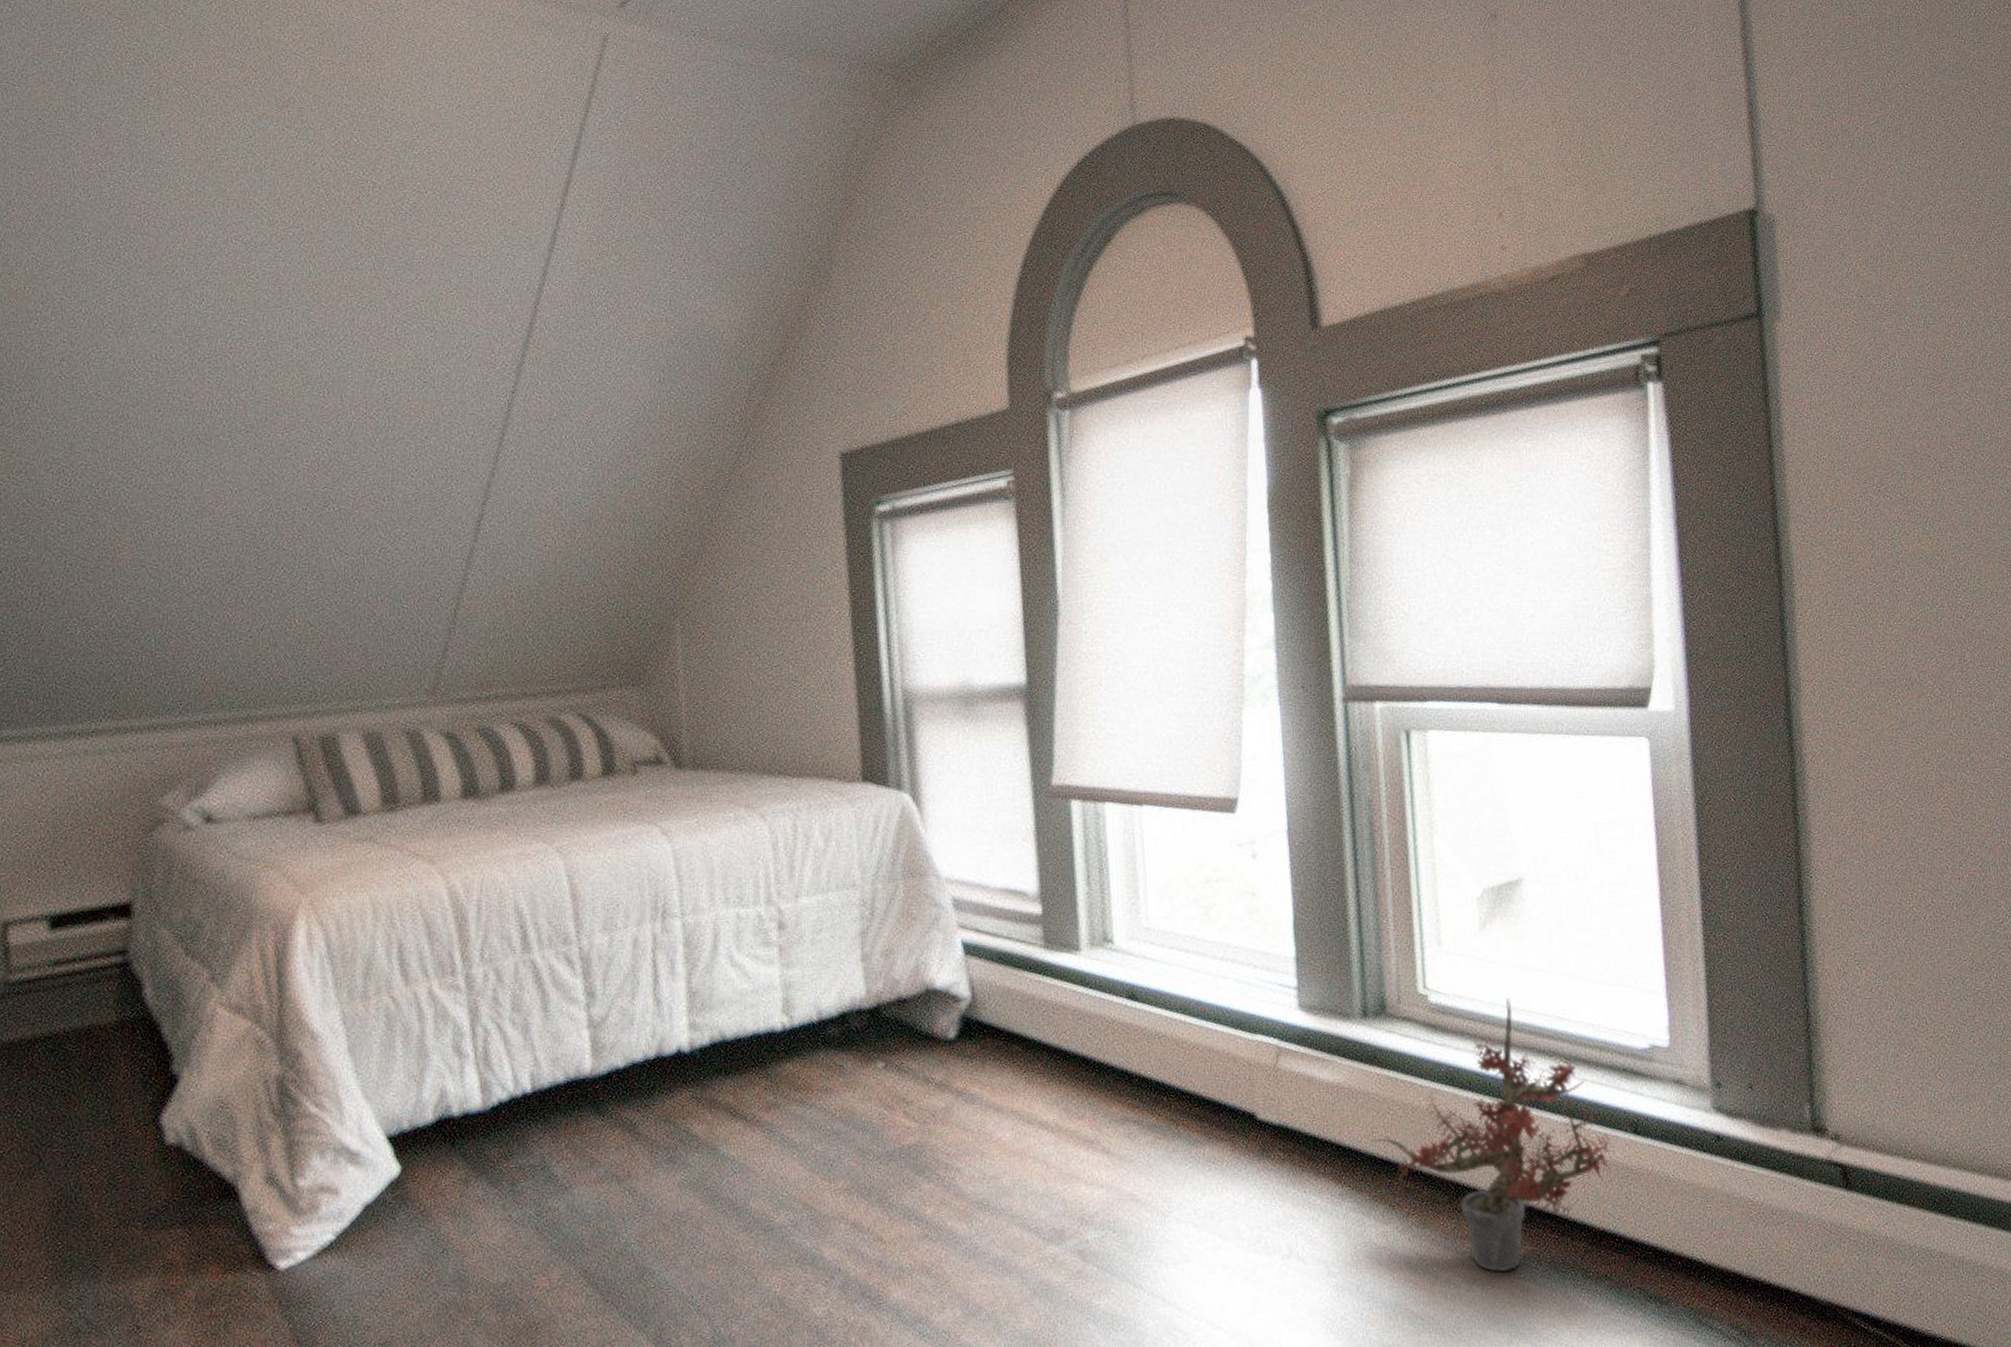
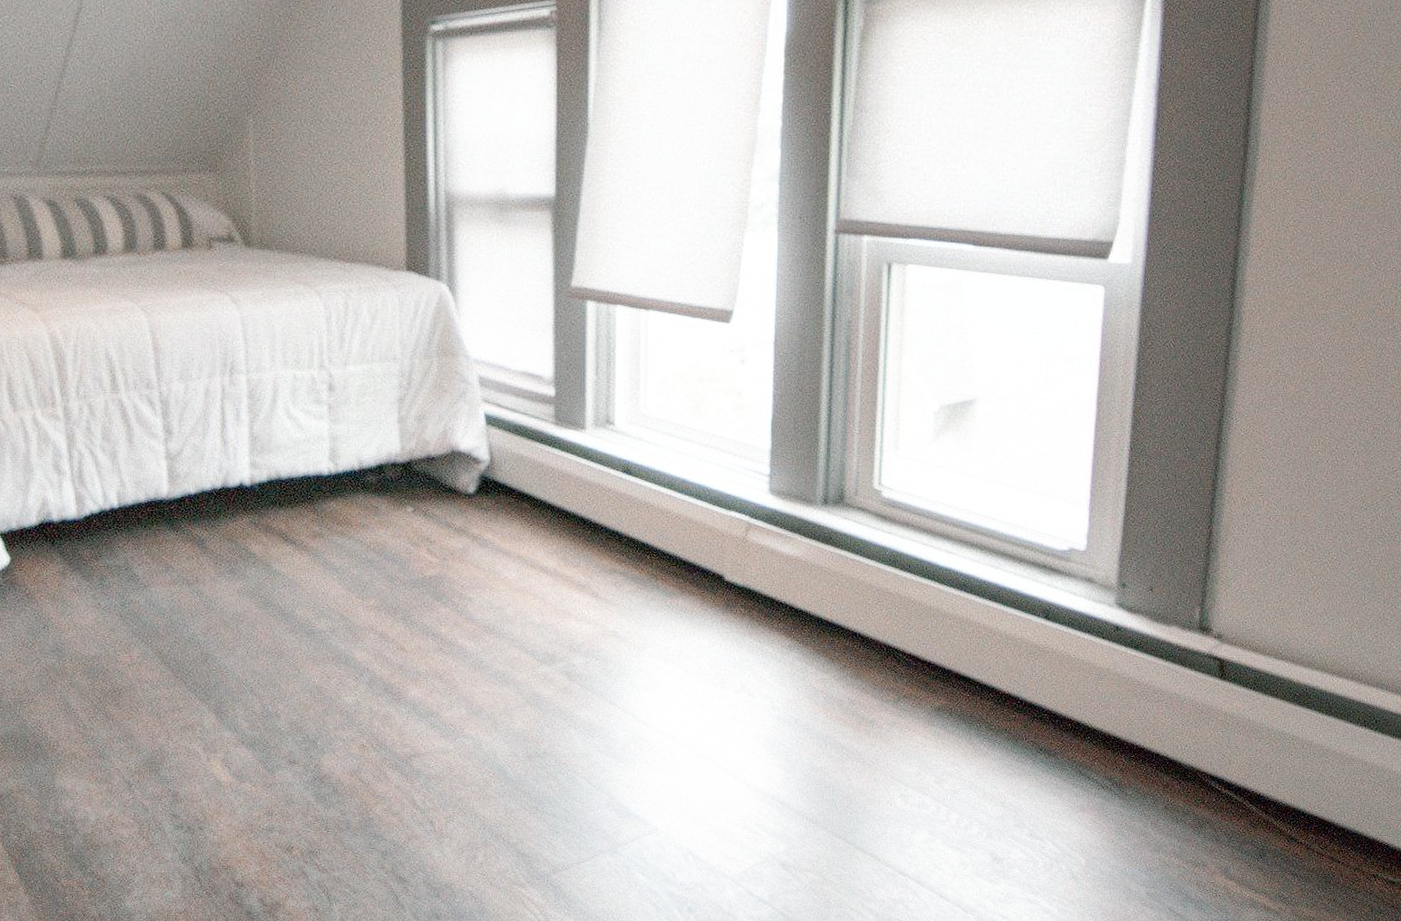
potted plant: present [1372,998,1616,1272] -> none [821,499,1028,719]

